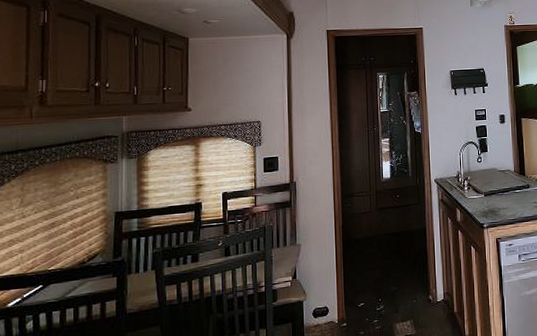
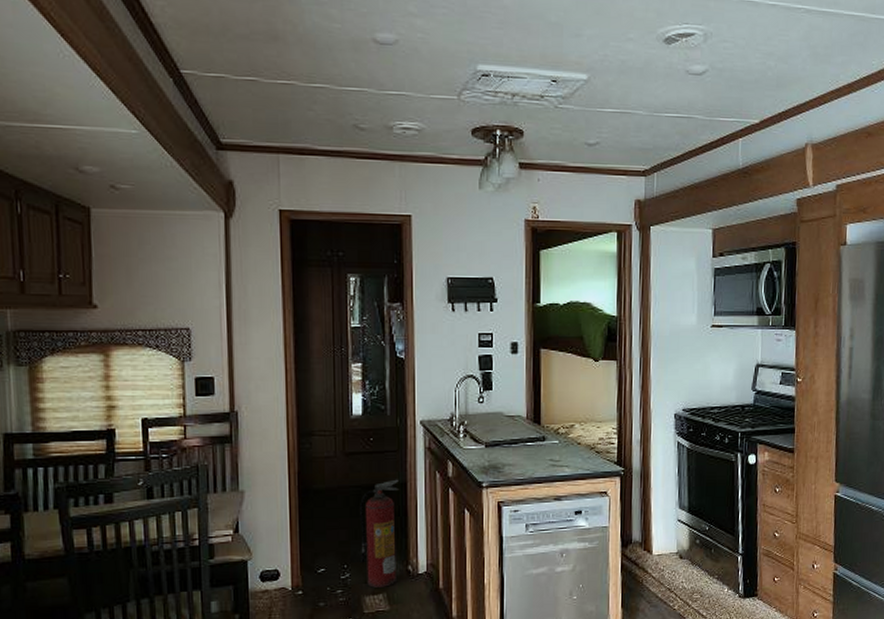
fire extinguisher: none [389,226,421,316] -> present [359,479,400,588]

